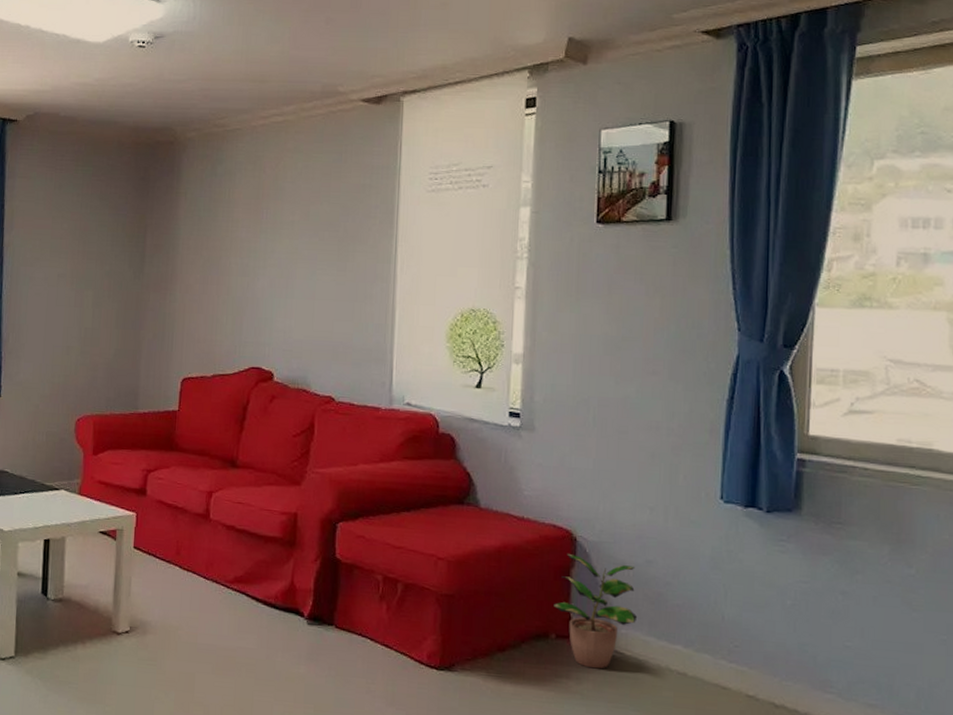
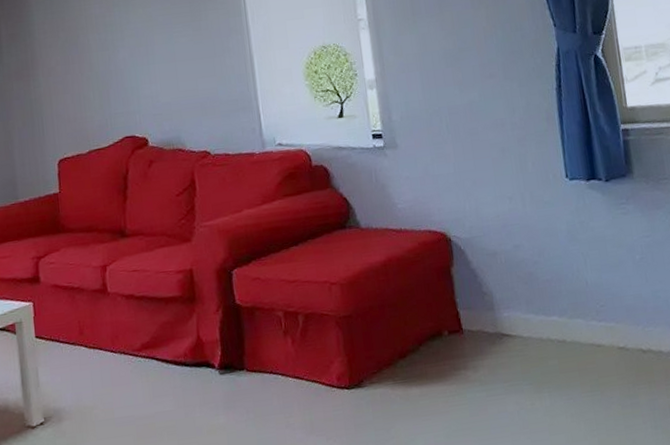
potted plant: present [554,553,638,669] -> none [441,253,516,355]

